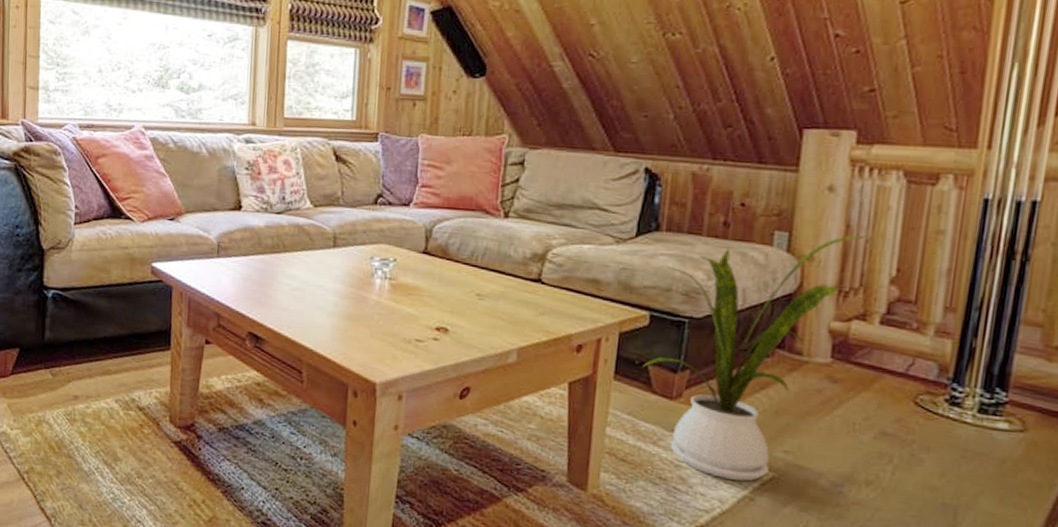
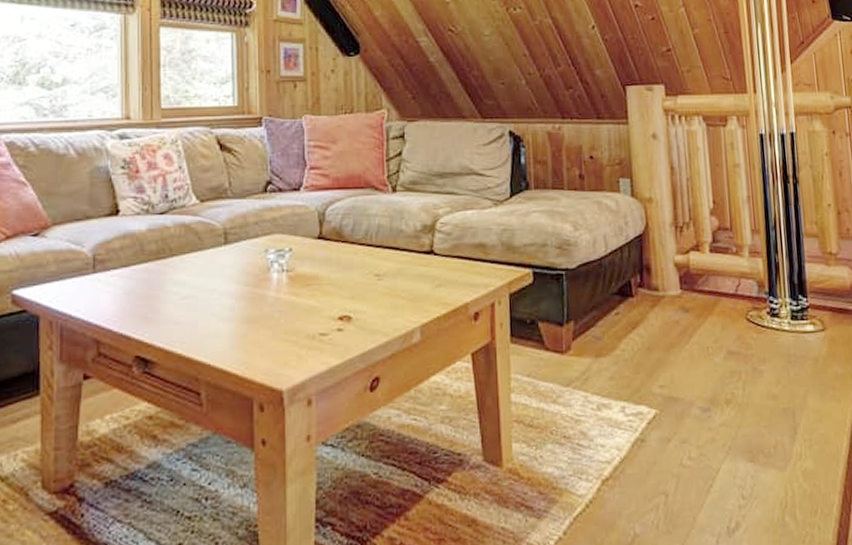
house plant: present [643,236,868,482] -> none [534,175,688,425]

